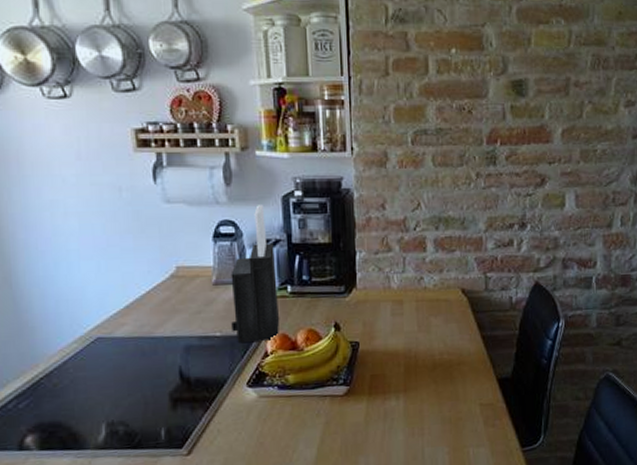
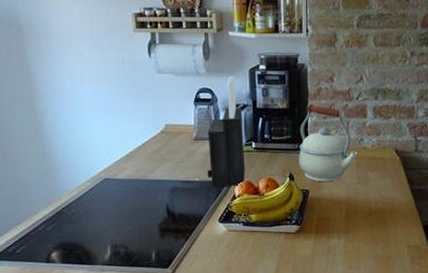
kettle: none [345,237,417,332] -> present [298,104,357,182]

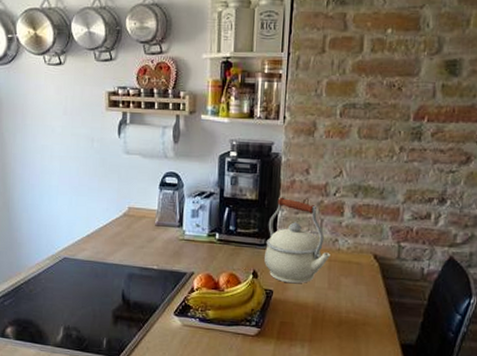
knife block: present [207,76,246,188] -> none [166,161,208,279]

